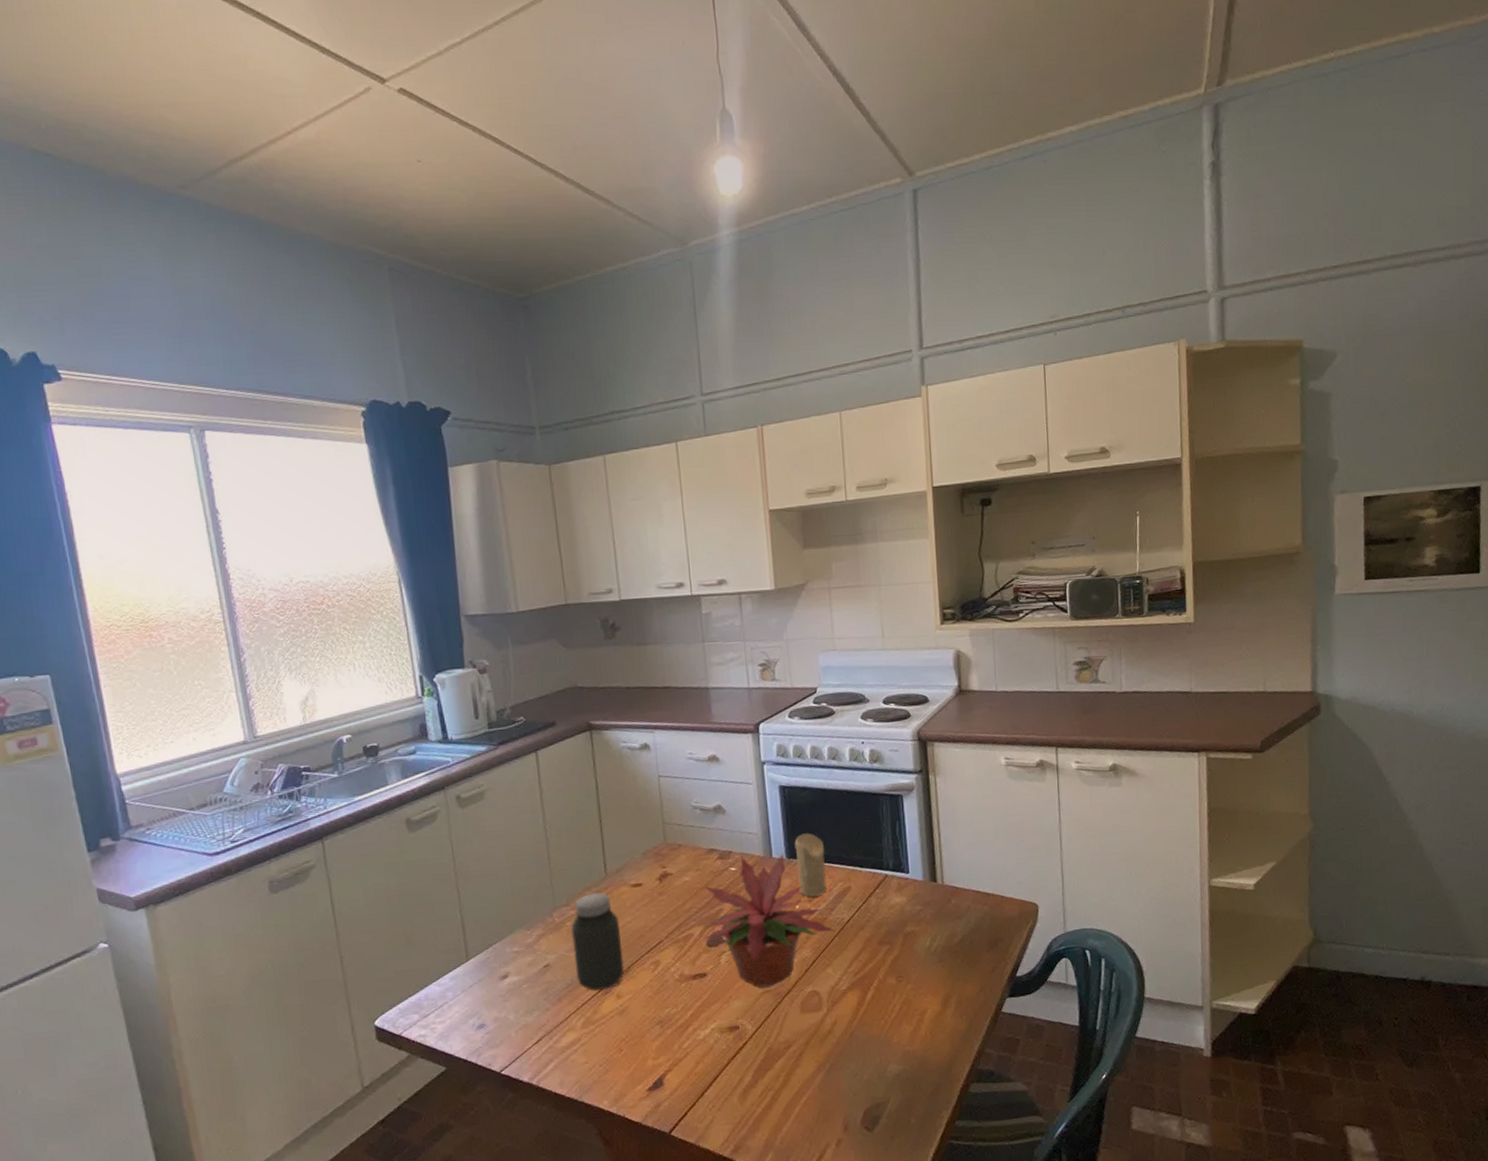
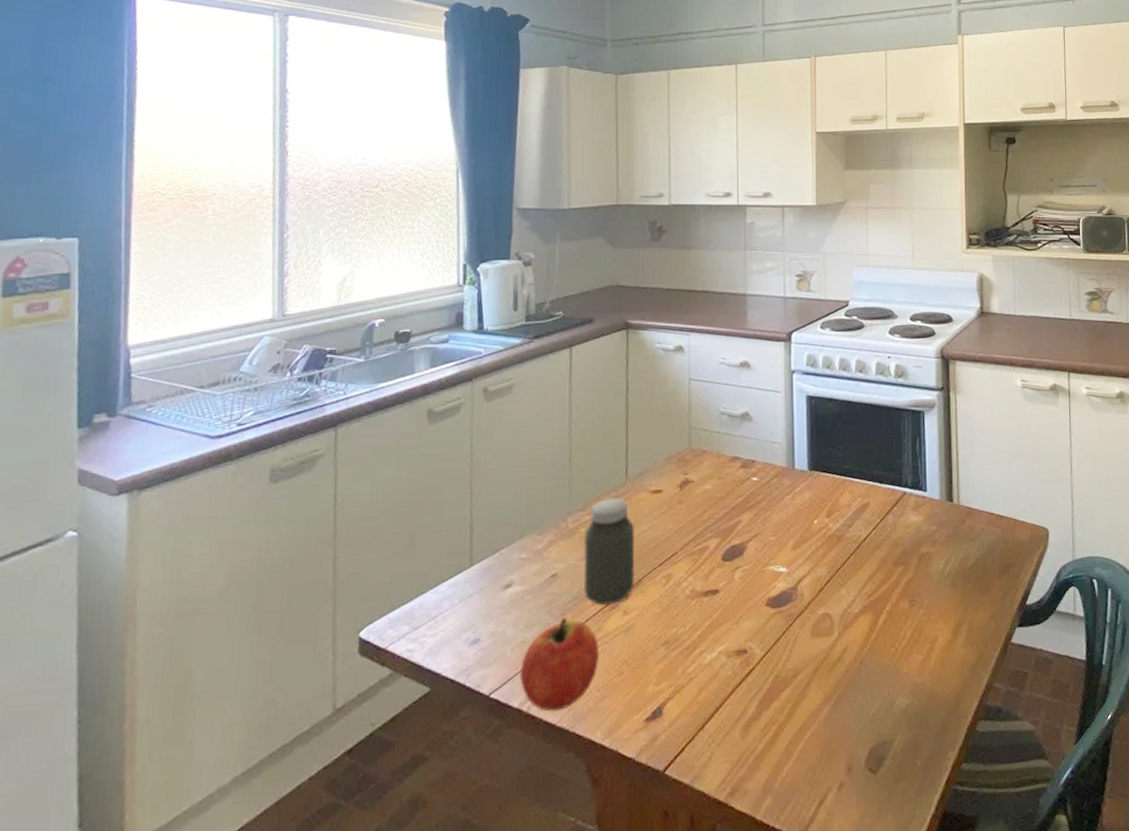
apple: none [526,1003,599,1085] -> present [520,618,599,712]
potted plant: present [703,853,835,986] -> none [719,464,851,605]
candle: present [794,833,827,897] -> none [817,445,847,512]

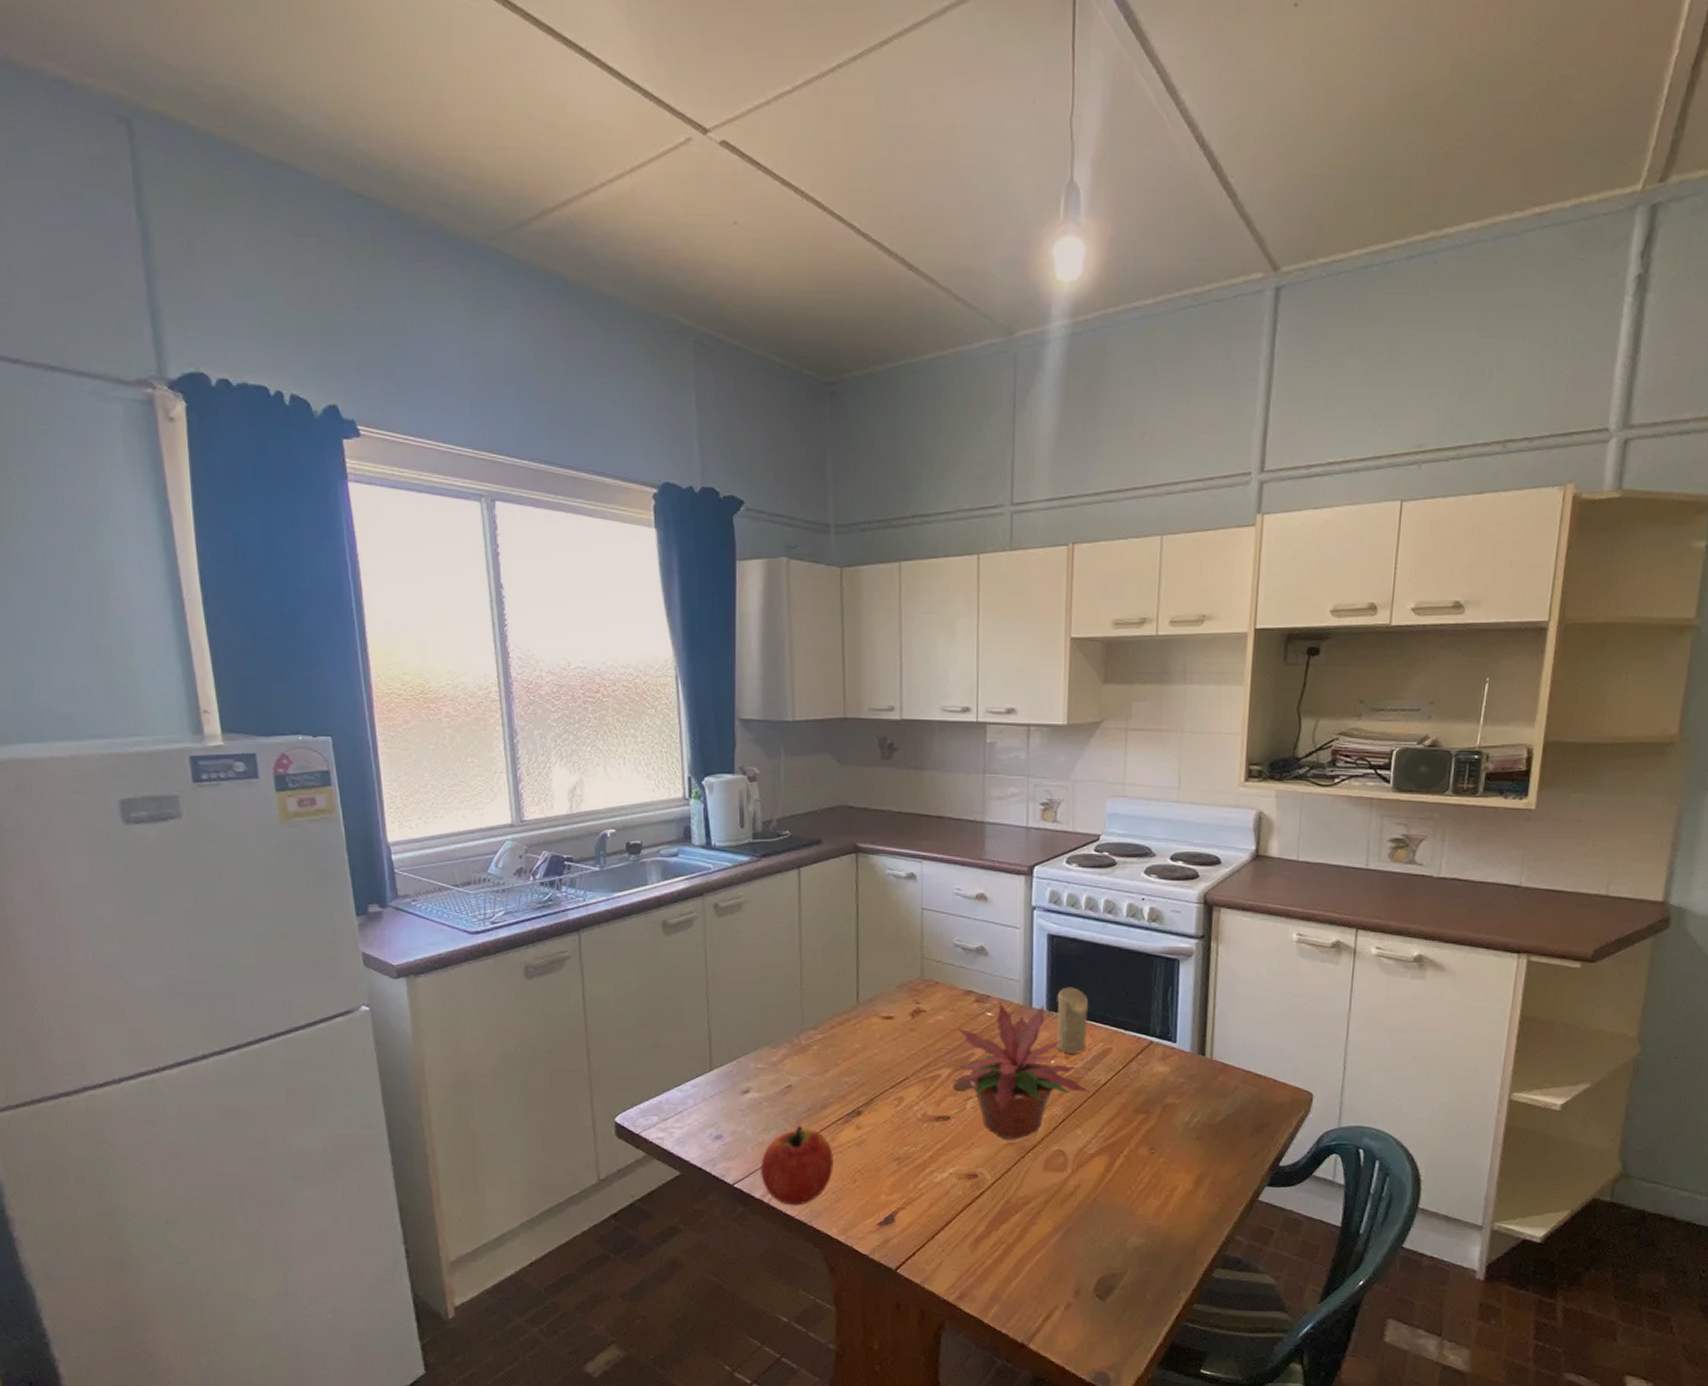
jar: present [583,497,636,605] -> none [817,1019,867,1118]
potted plant: none [719,464,851,605] -> present [951,1002,1090,1137]
candle: none [817,445,847,512] -> present [1056,987,1089,1053]

